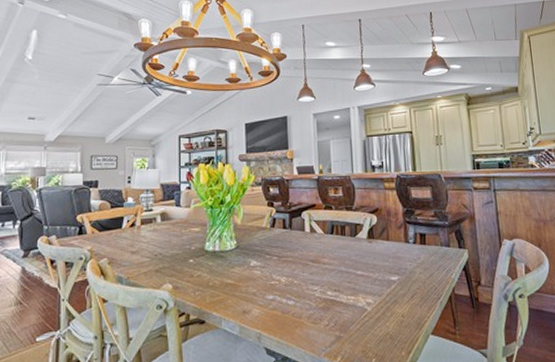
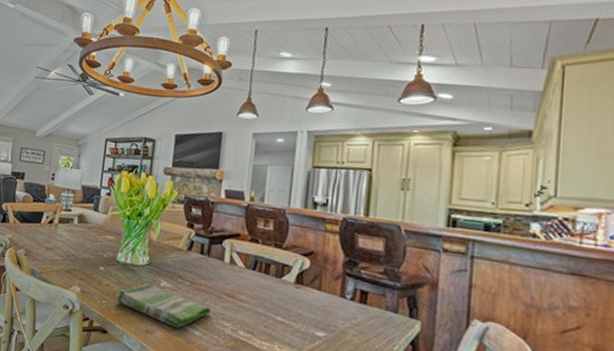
dish towel: none [209,266,300,302] -> present [116,283,211,328]

